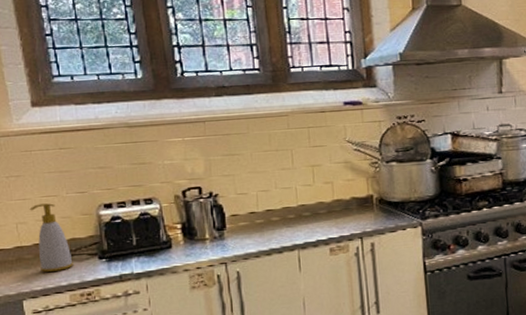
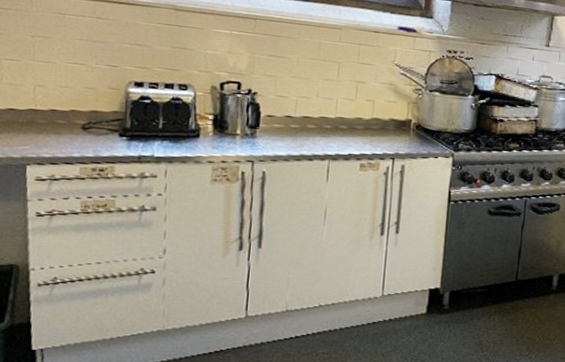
soap bottle: present [29,203,73,272] -> none [52,69,90,142]

